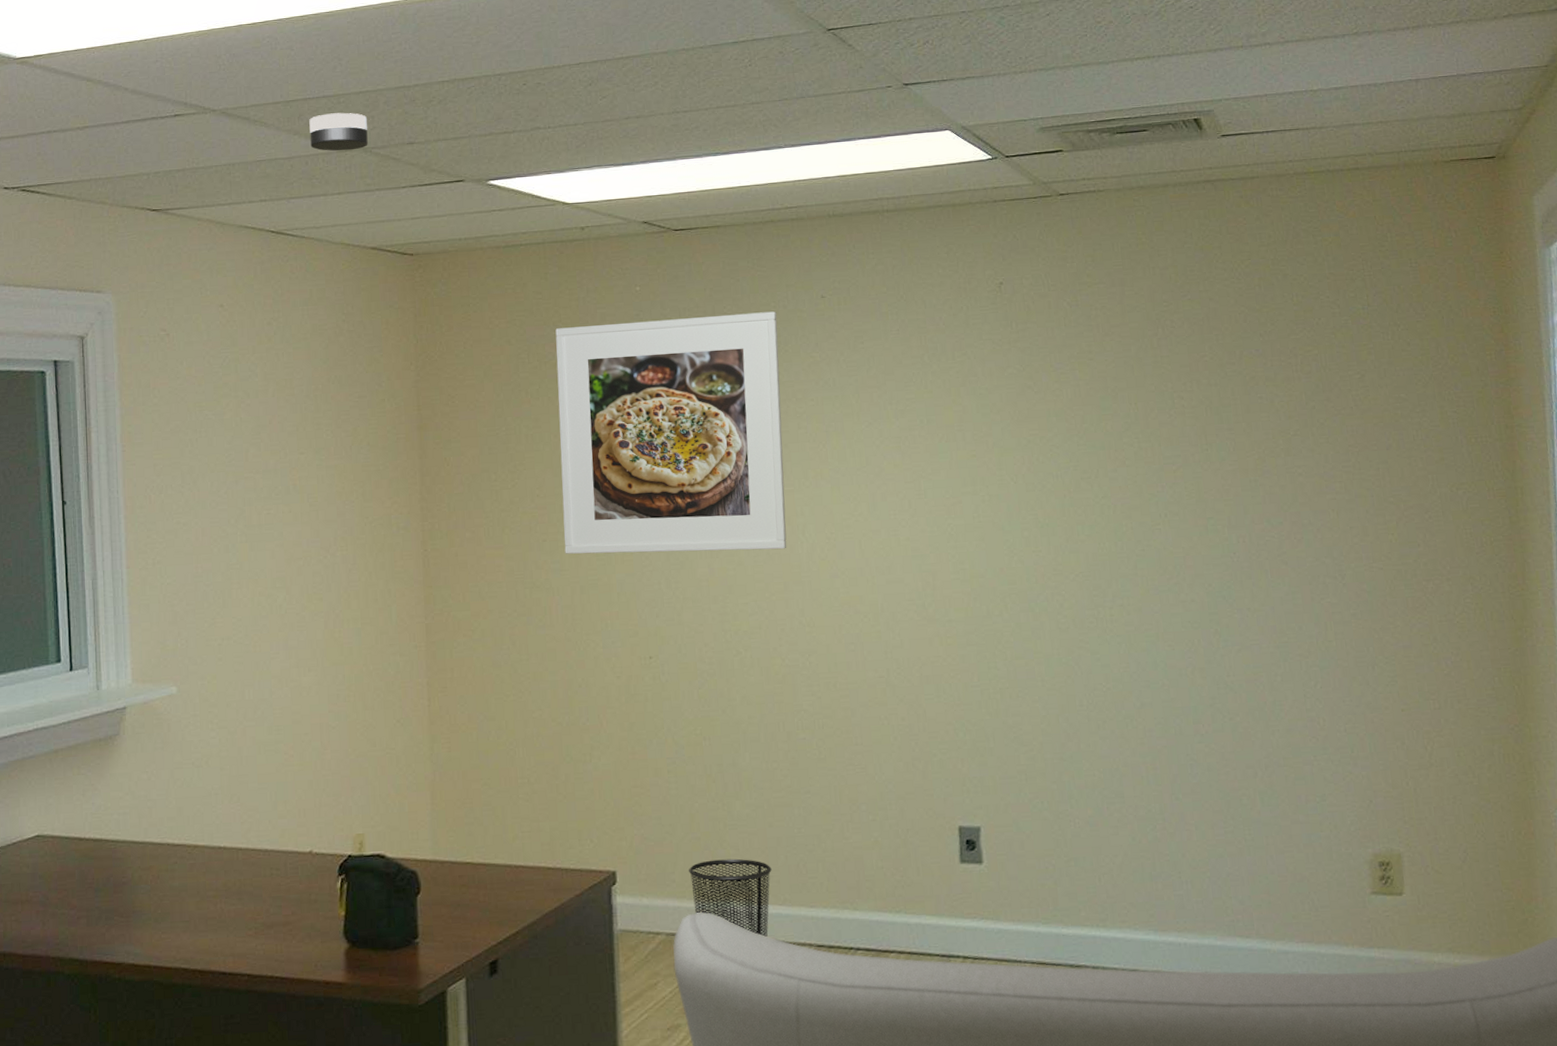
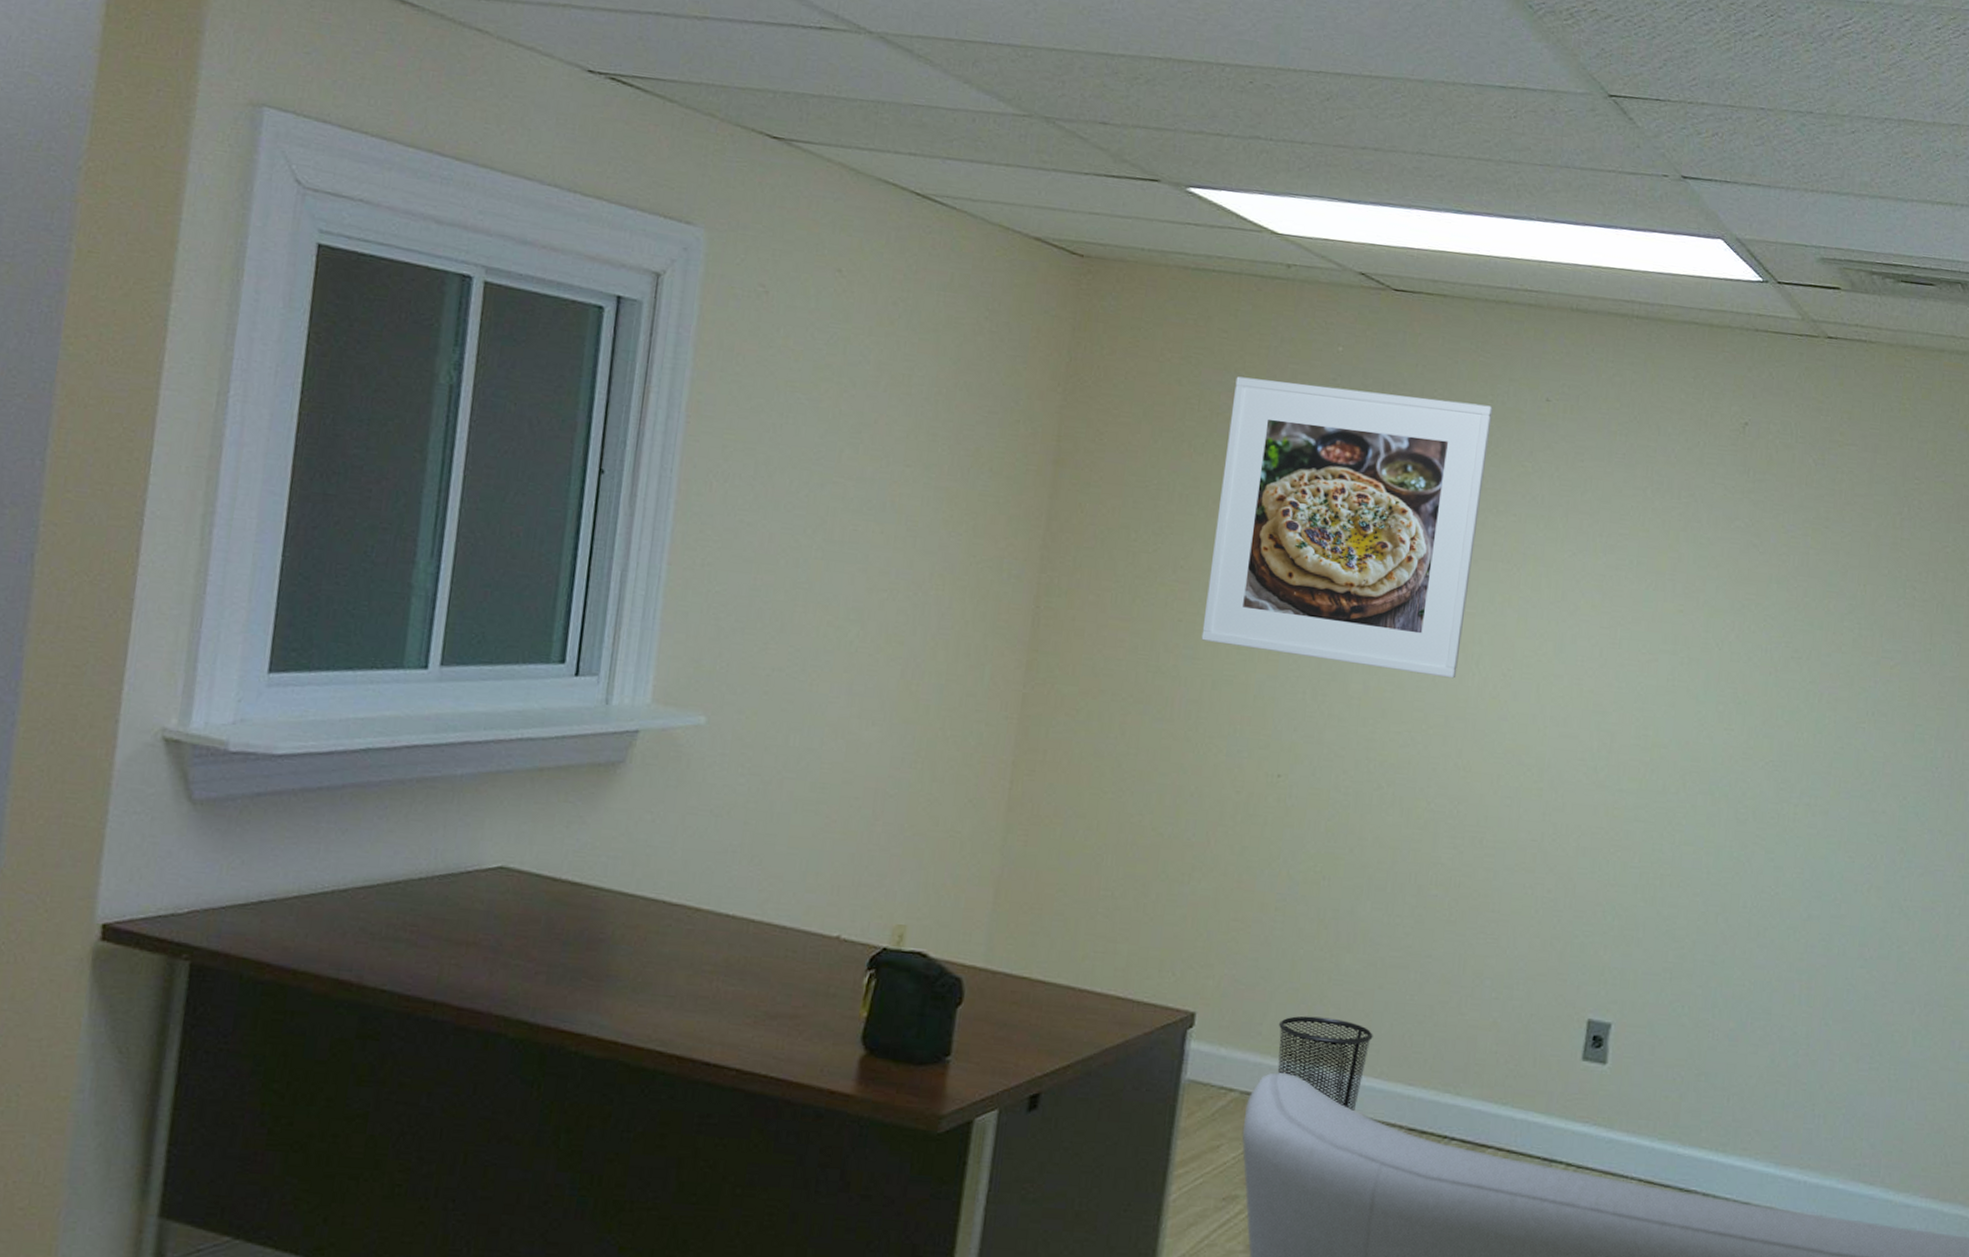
smoke detector: present [309,112,368,152] -> none [982,65,1057,117]

